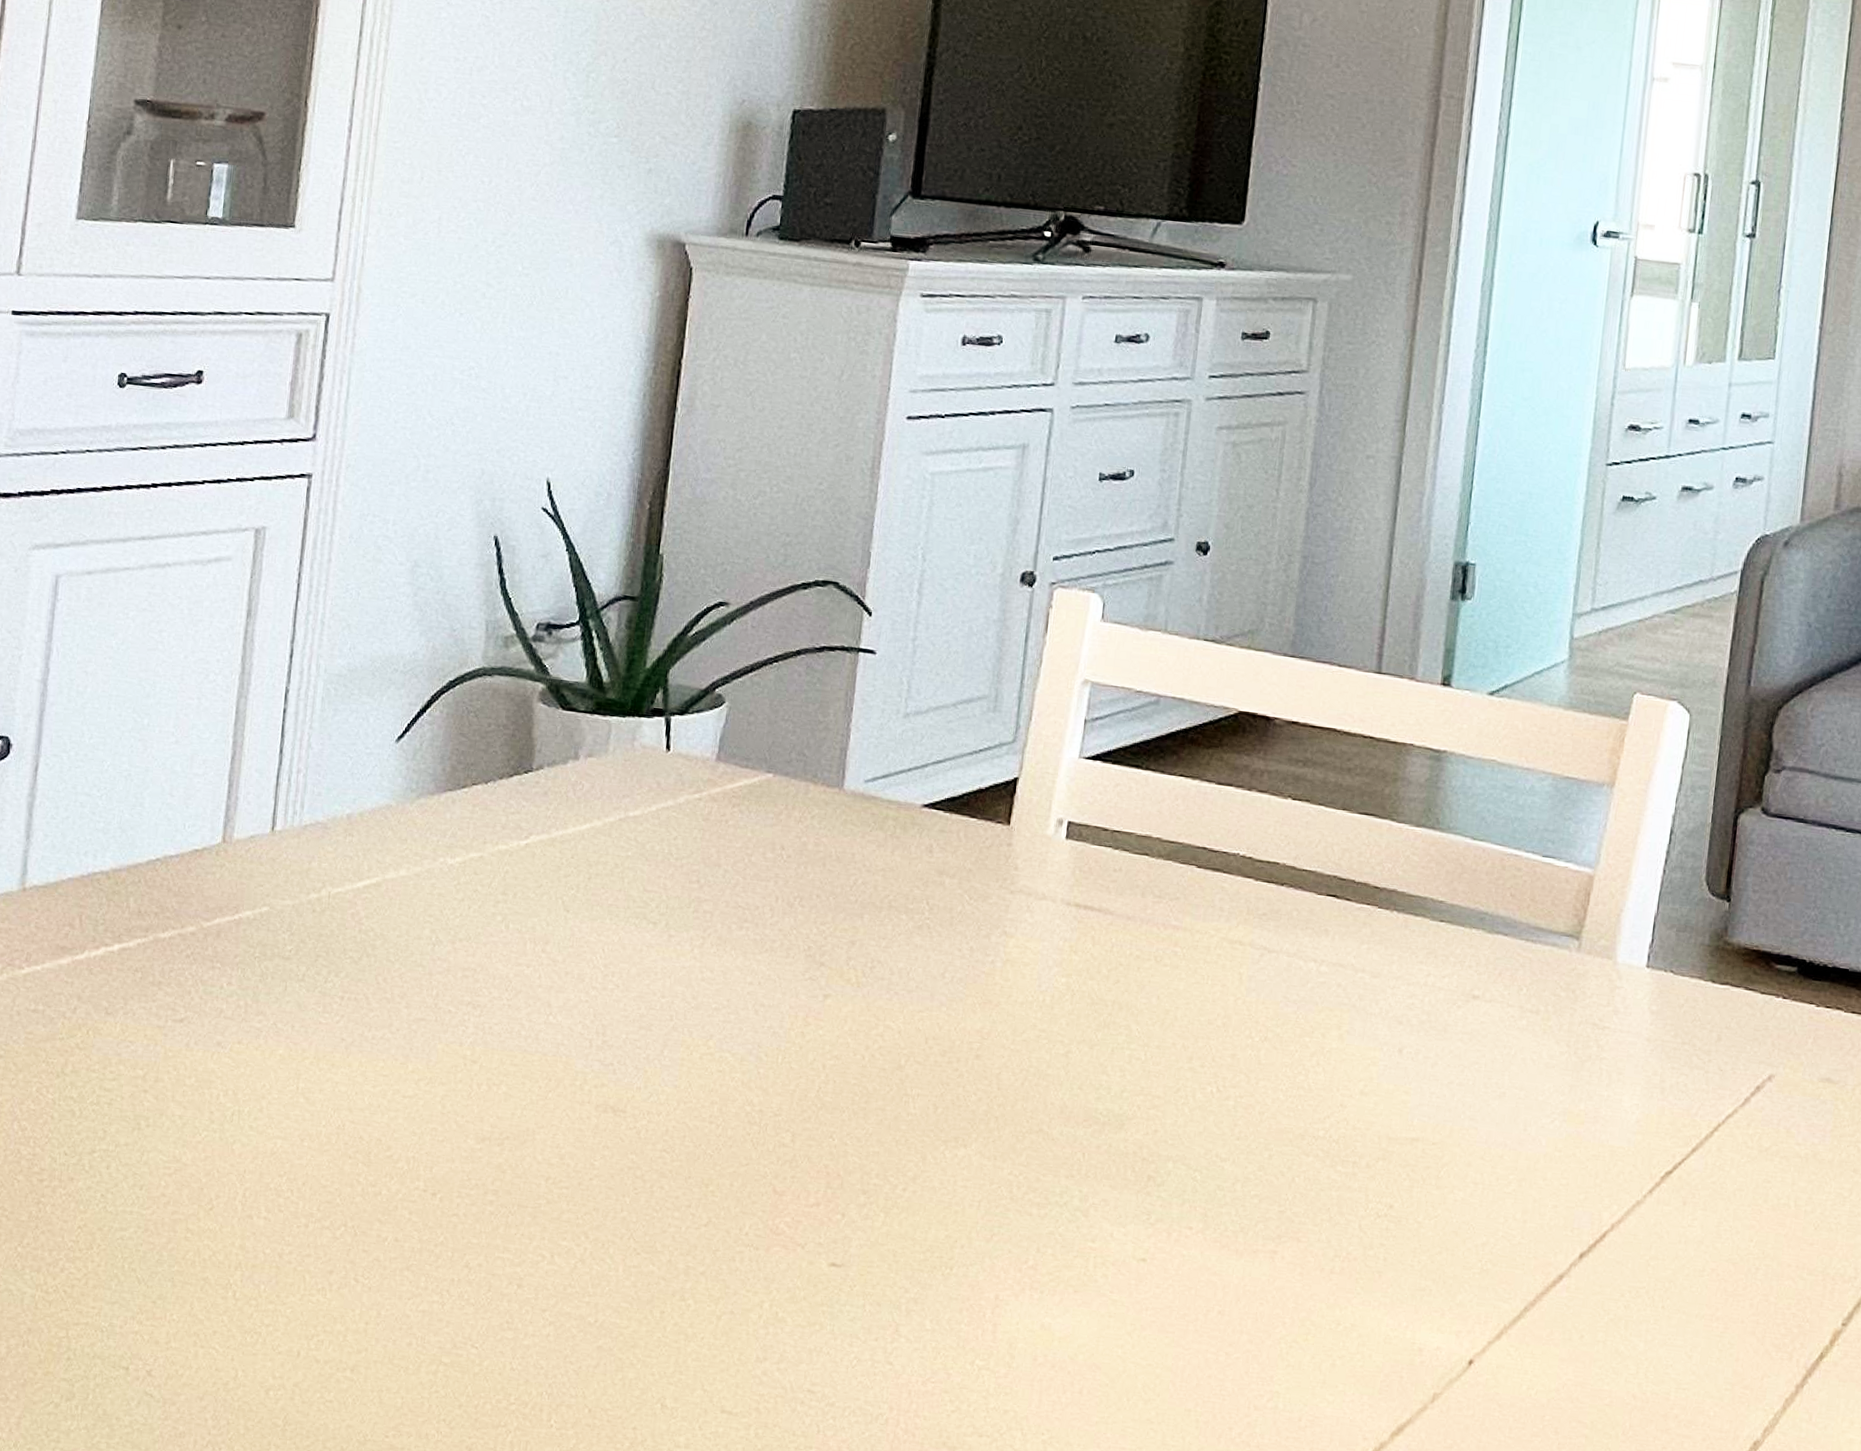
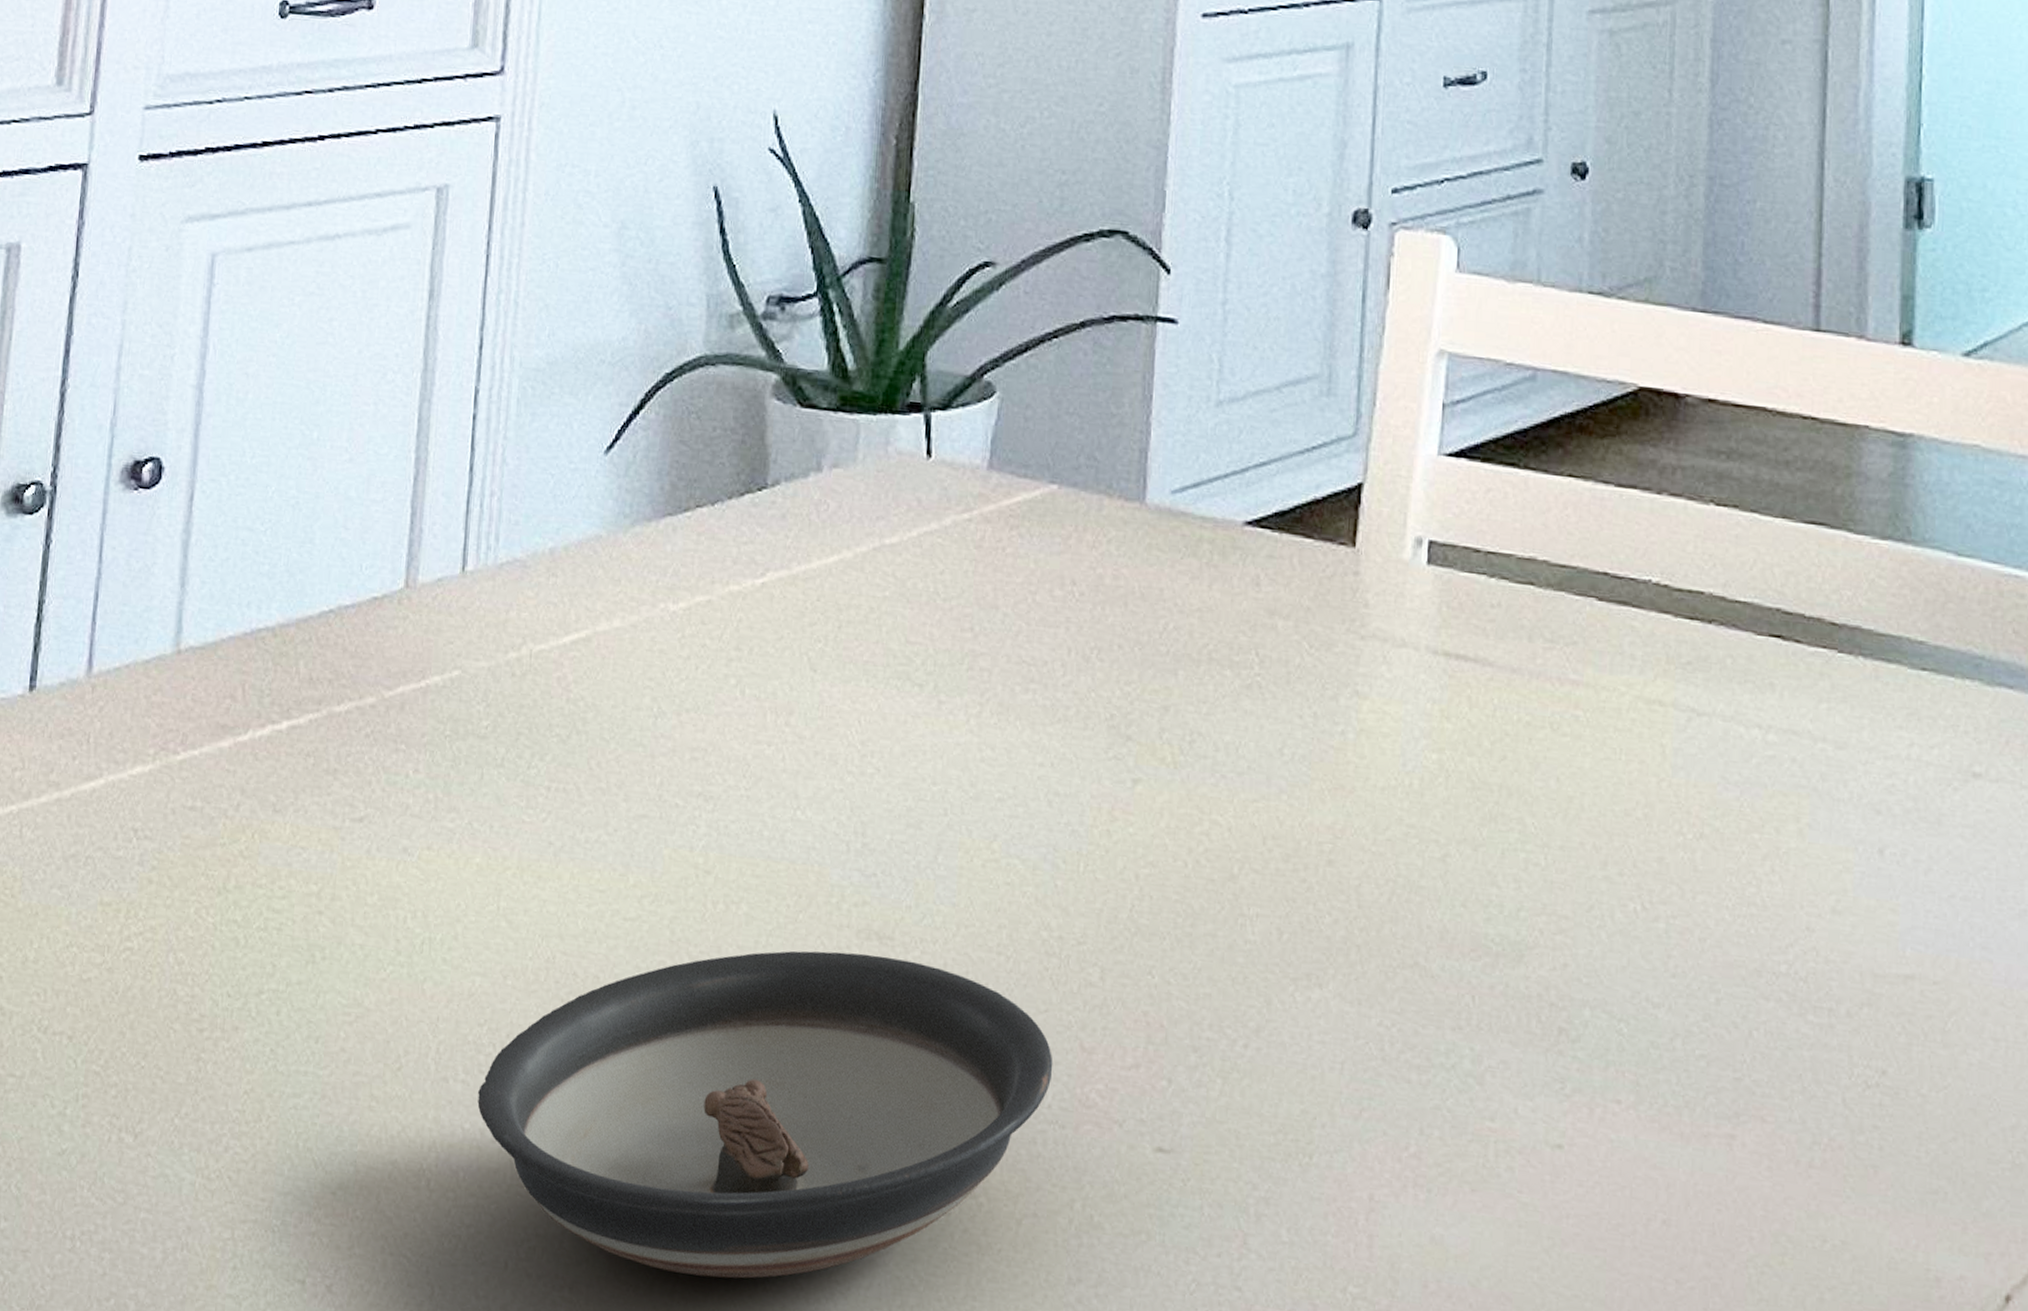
saucer: none [277,1120,751,1361] -> present [477,950,1053,1279]

